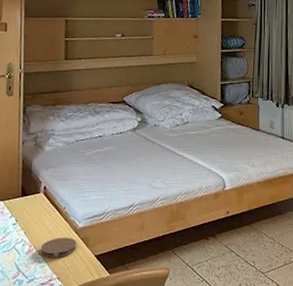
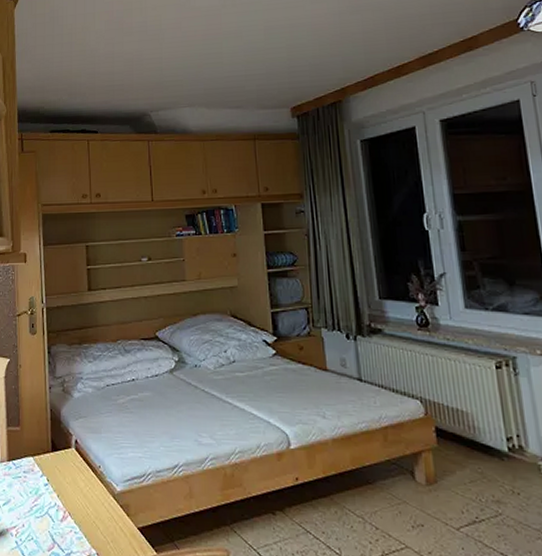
coaster: present [40,237,77,258] -> none [76,502,115,529]

